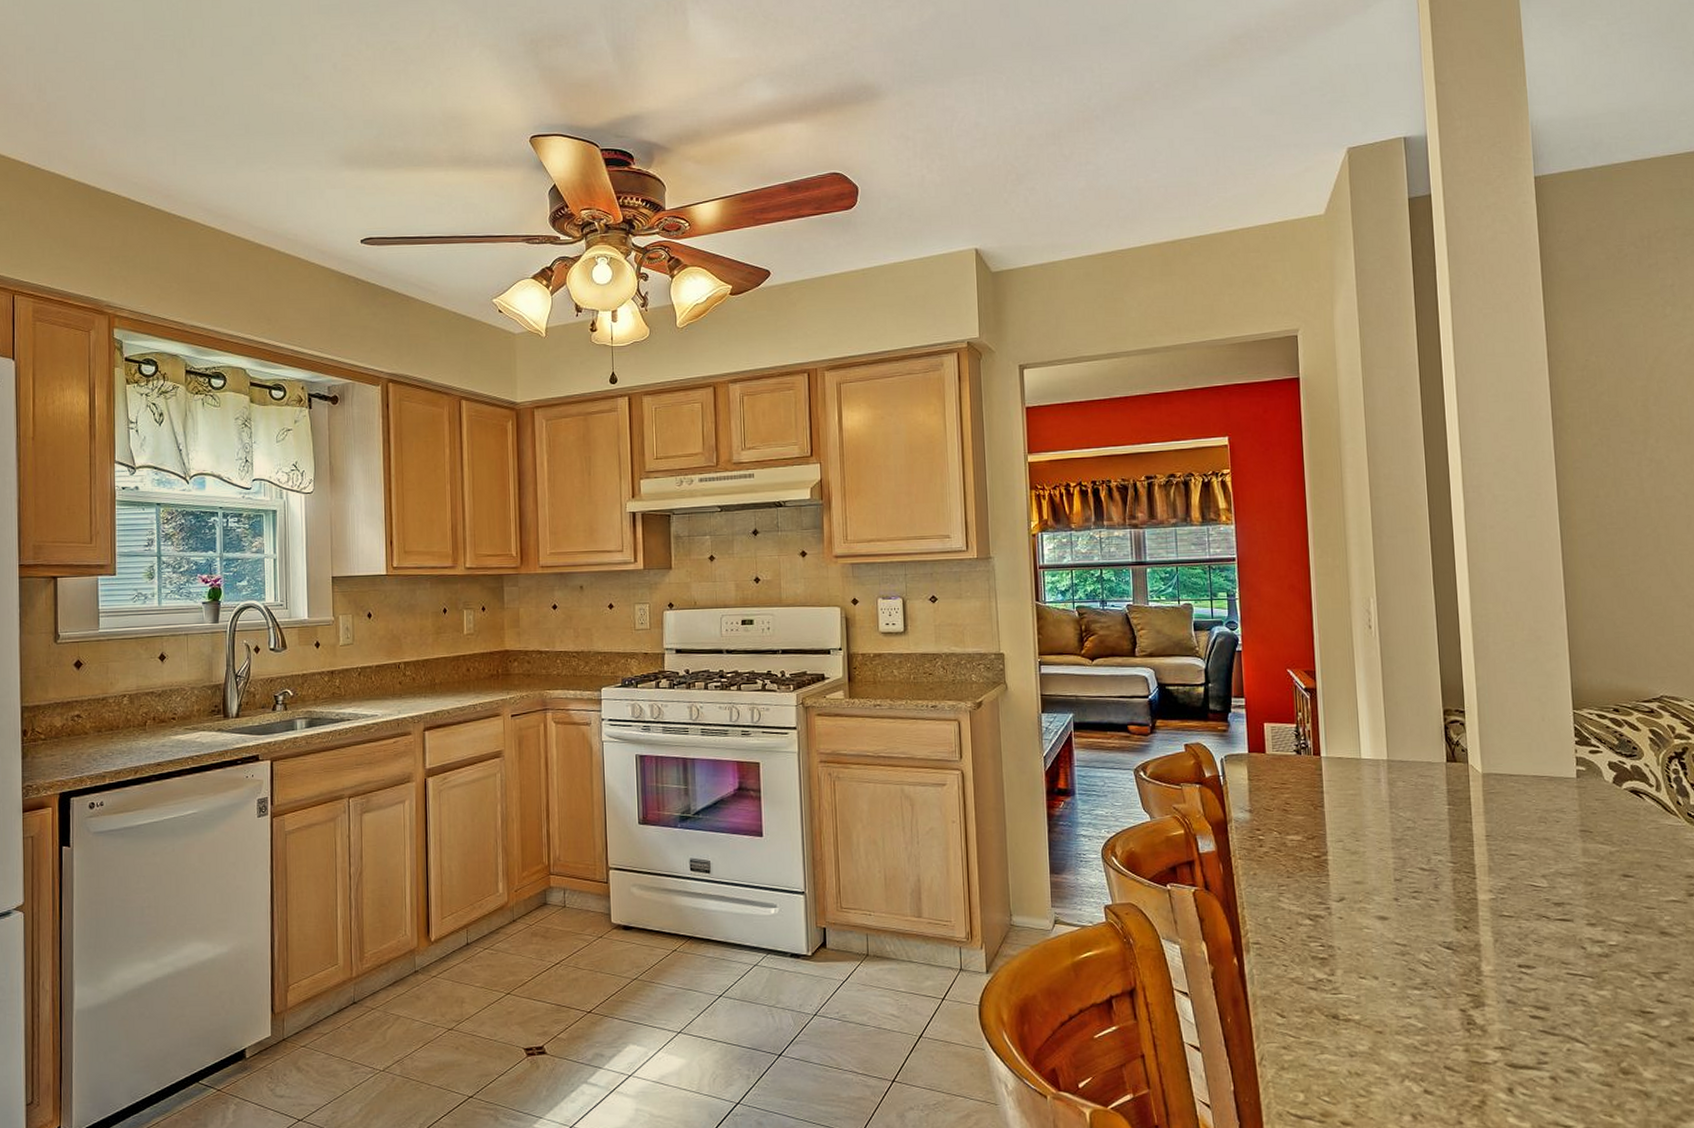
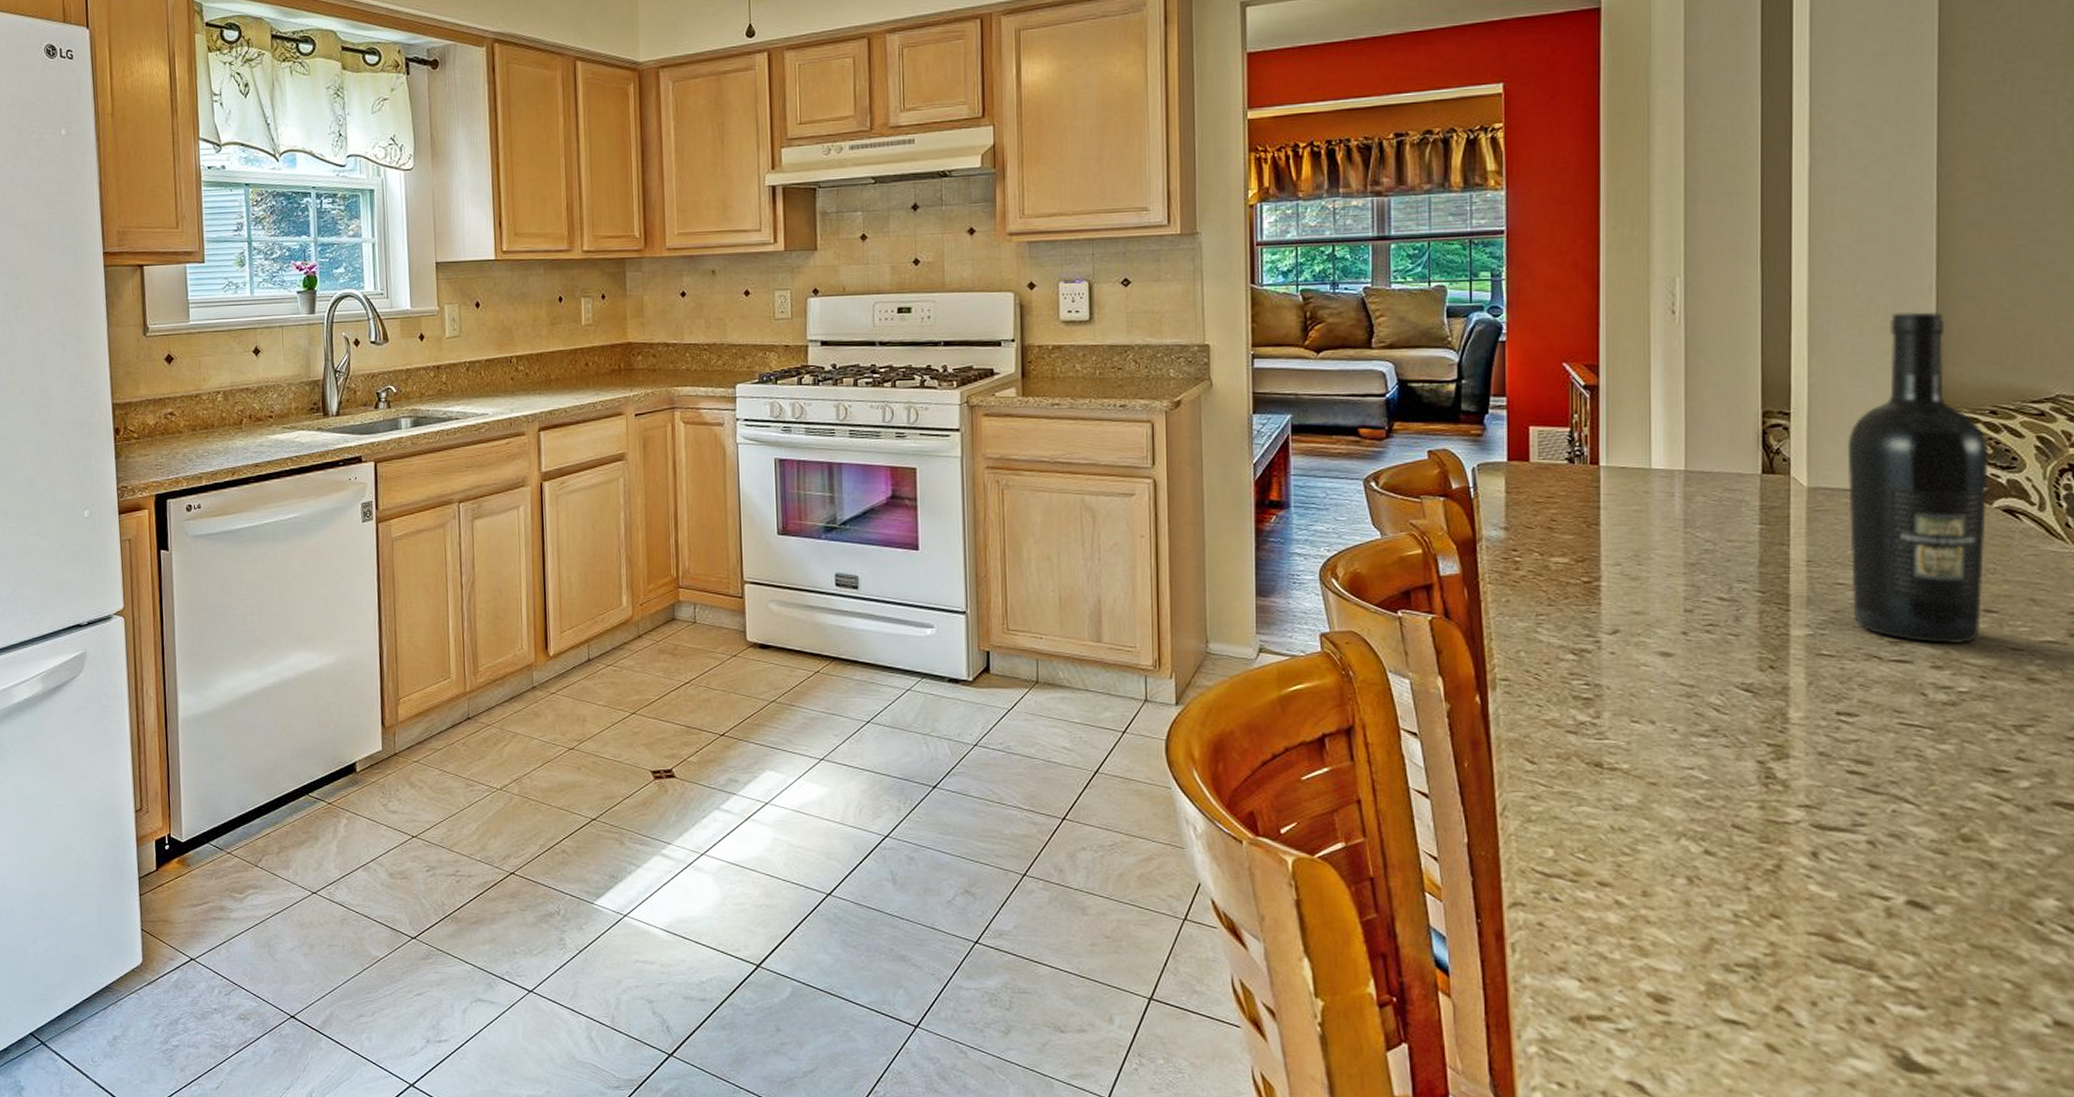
wine bottle: none [1509,628,1622,905] -> present [1847,312,1989,645]

